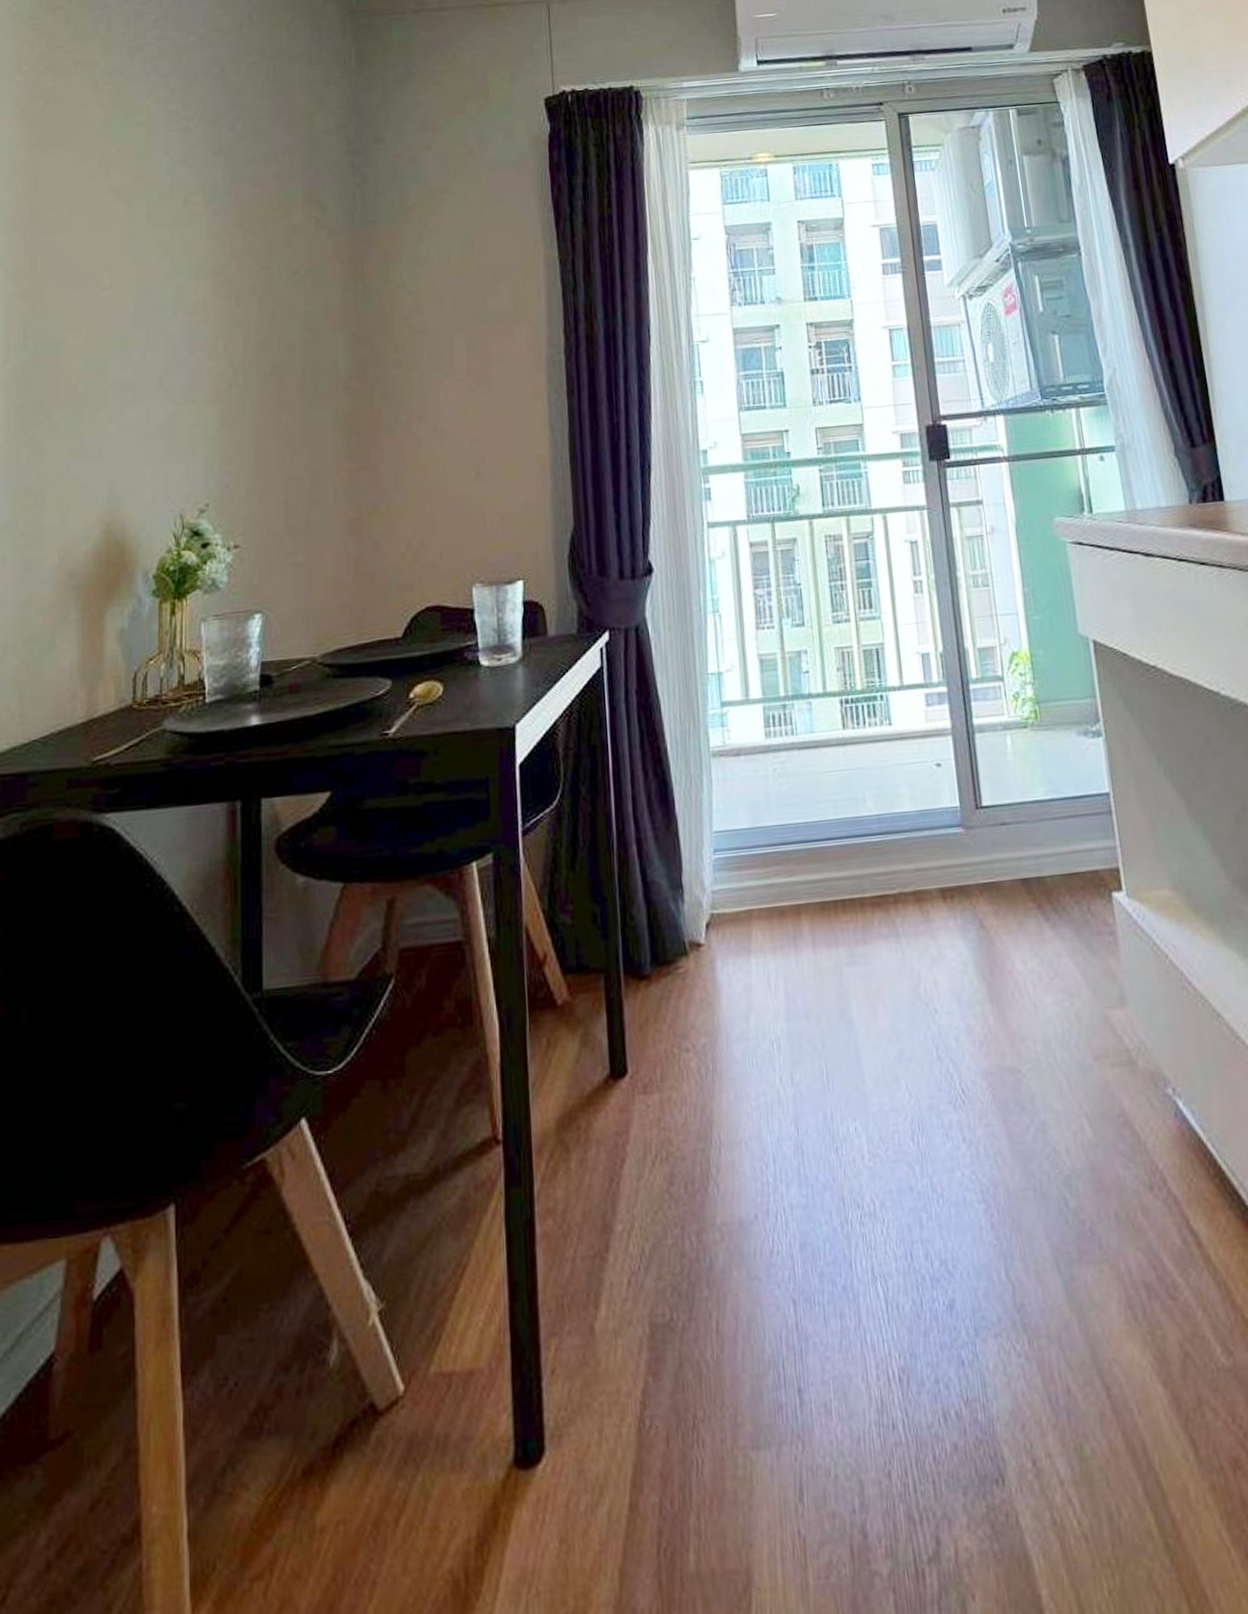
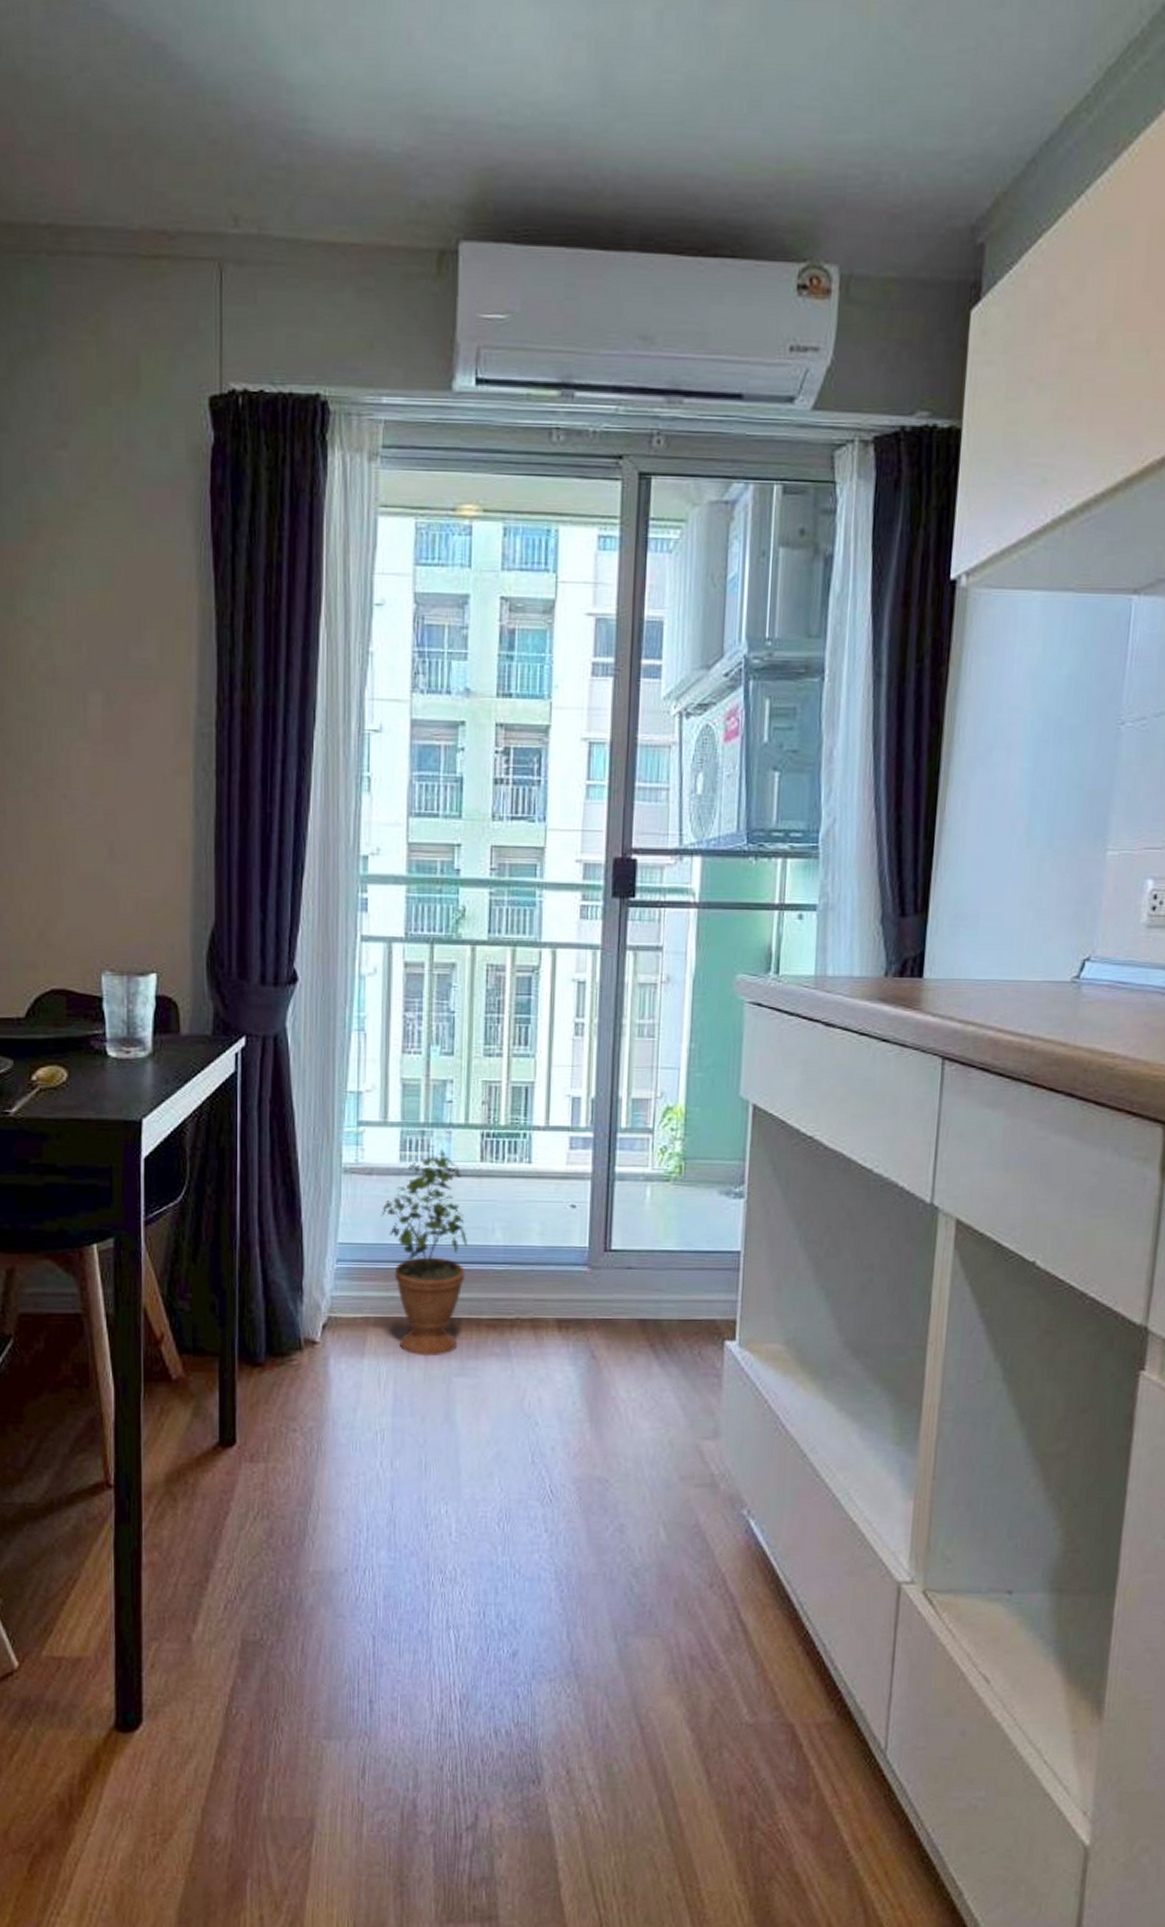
potted plant: none [752,717,844,947] -> present [380,1145,468,1357]

